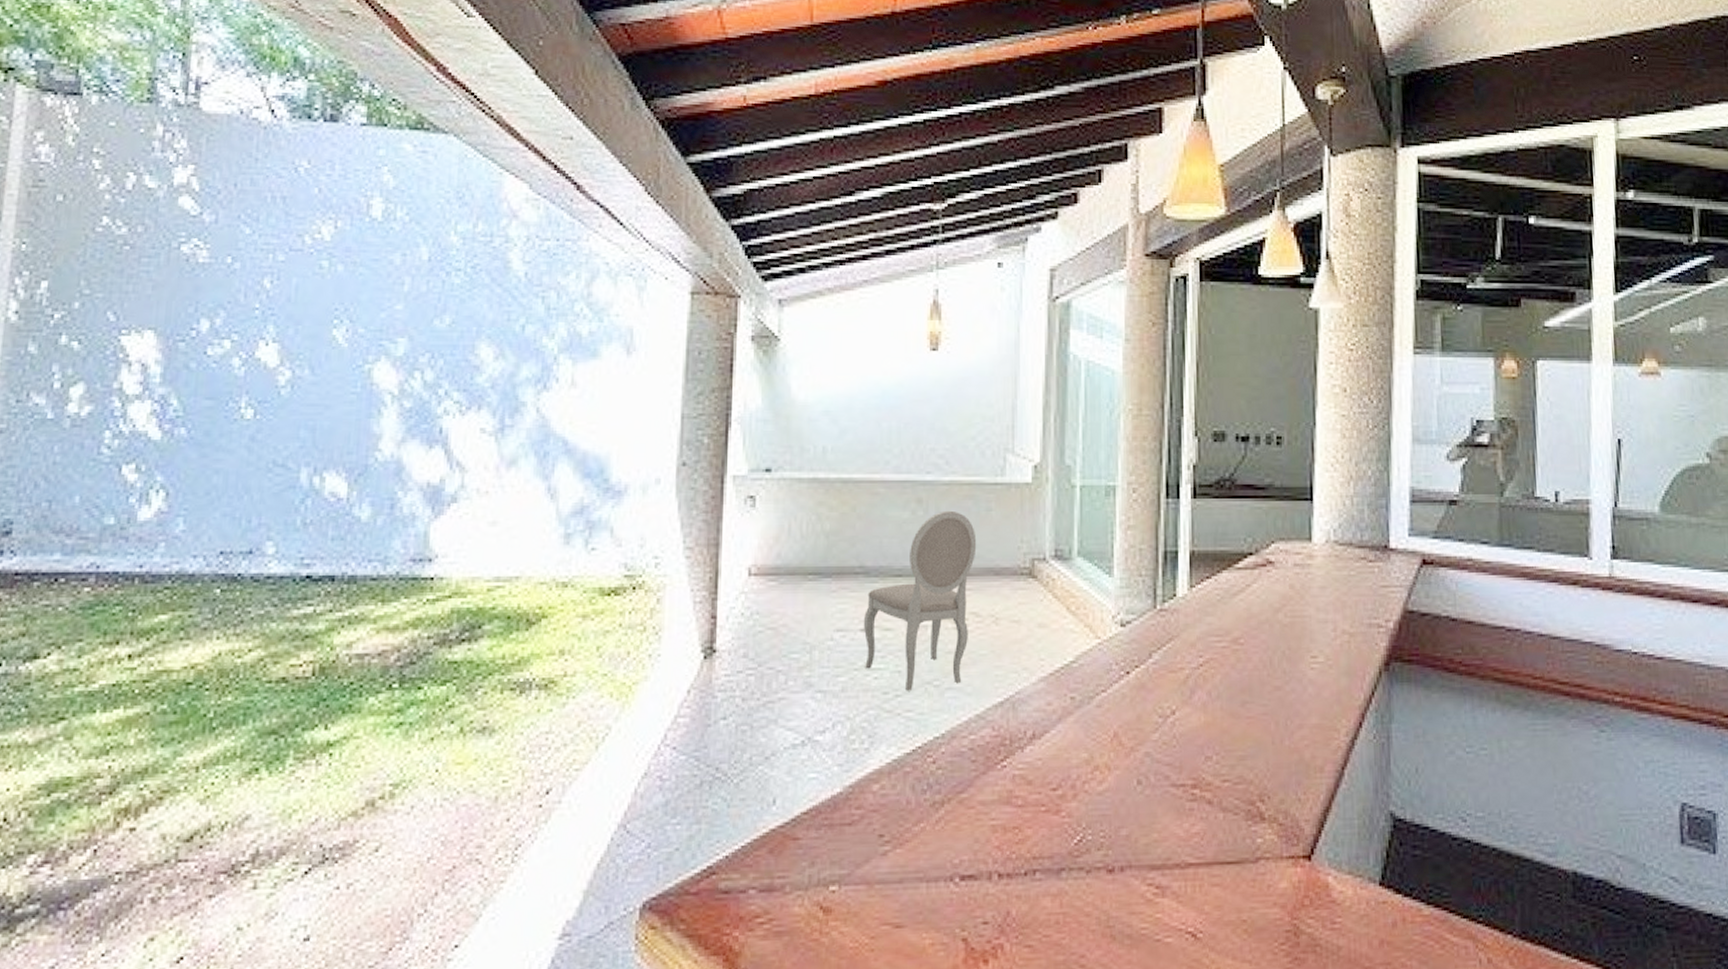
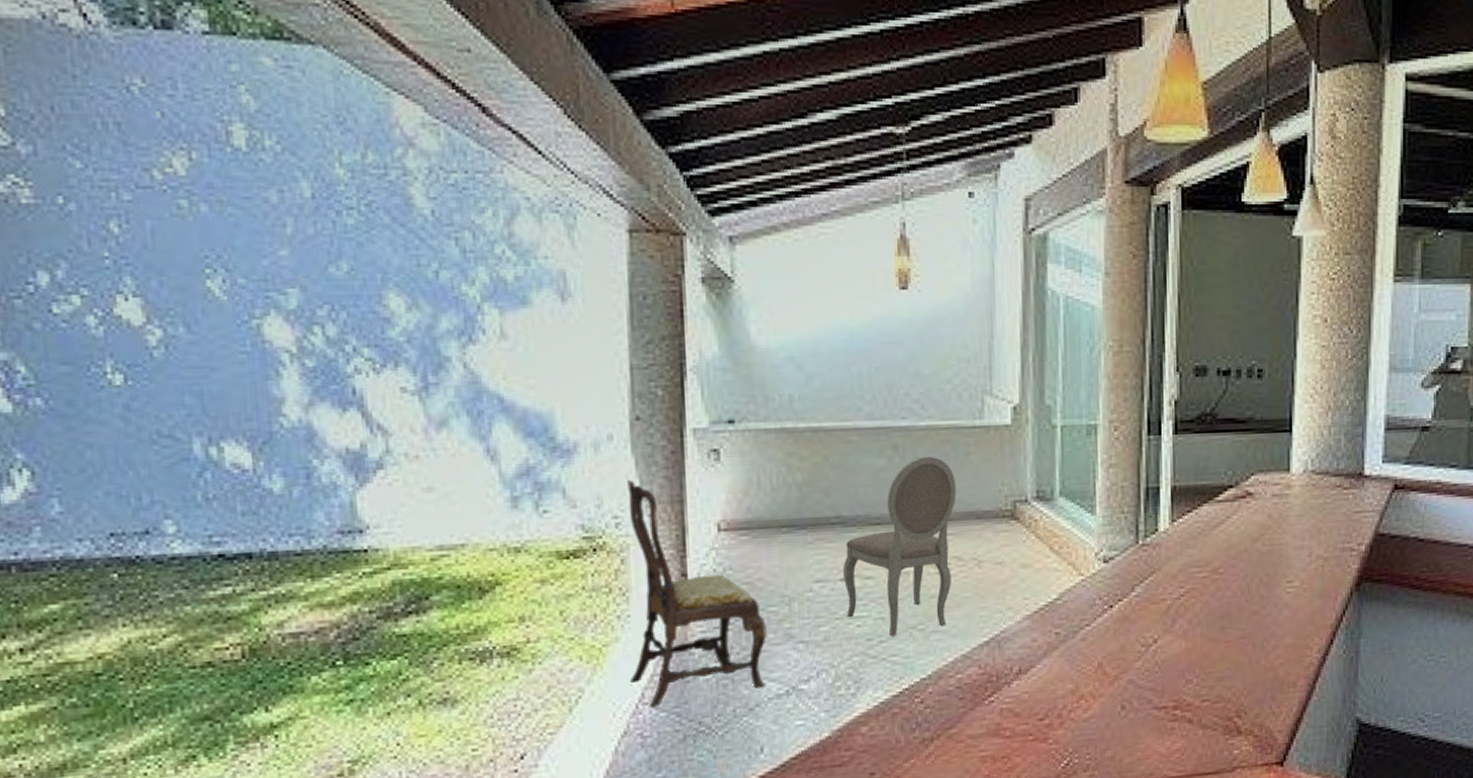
dining chair: none [655,522,787,750] -> present [627,480,767,708]

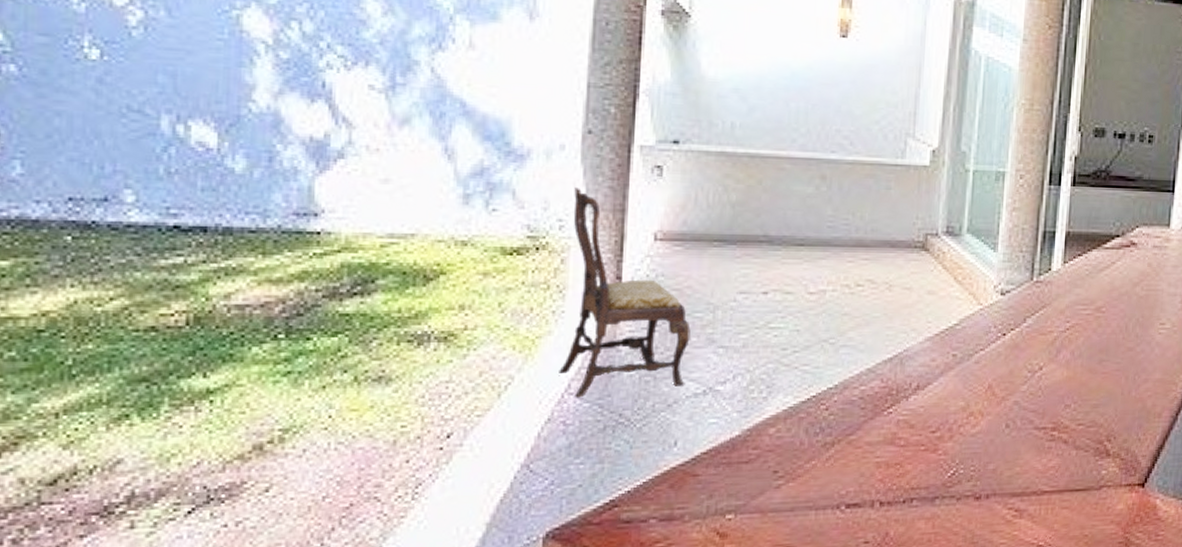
dining chair: present [842,456,957,637] -> none [765,187,876,348]

